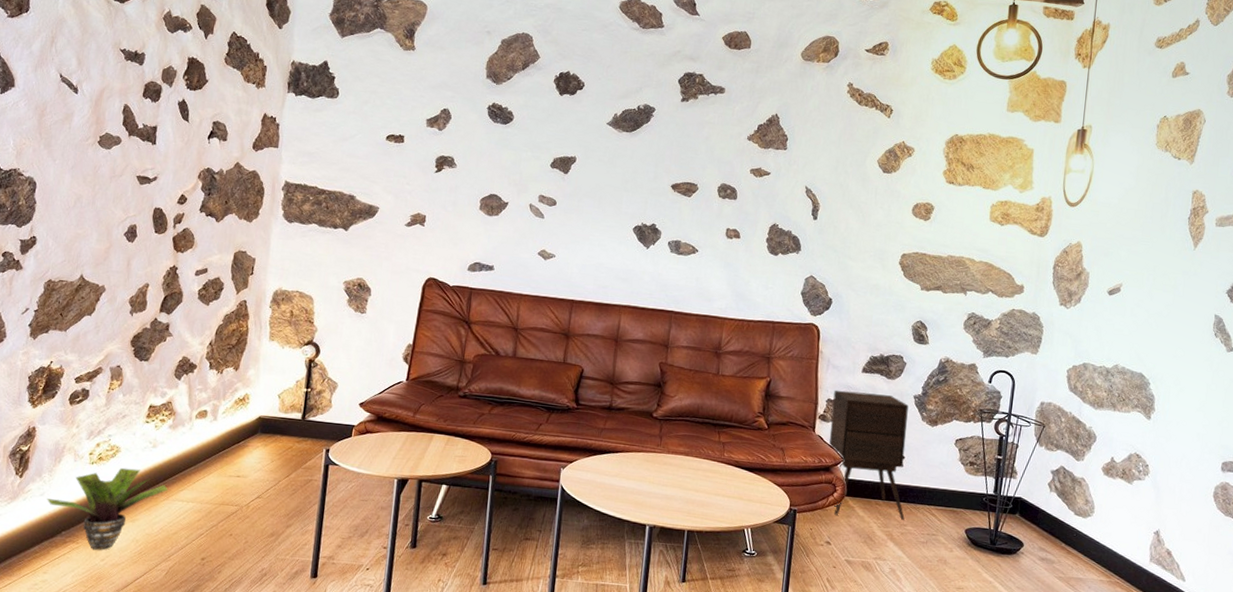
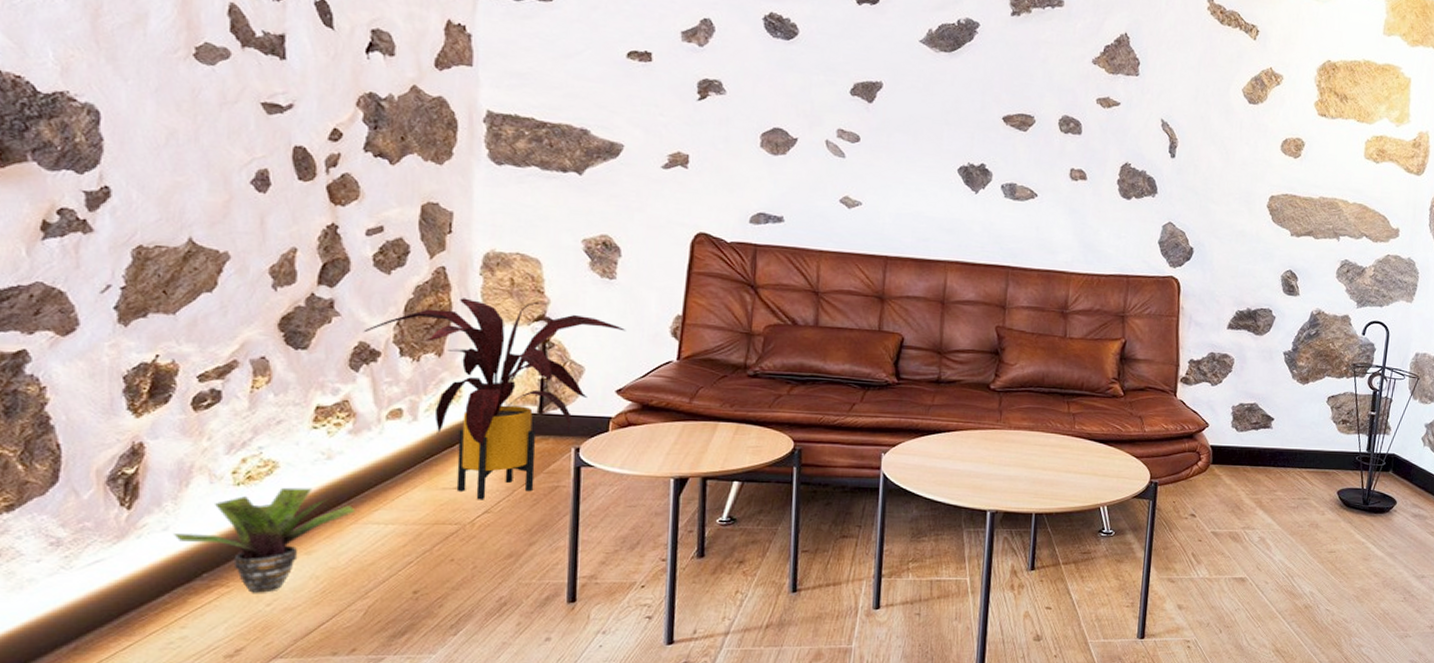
house plant: none [186,325,370,487] -> present [363,298,626,500]
side table: present [829,390,909,521] -> none [1192,349,1278,486]

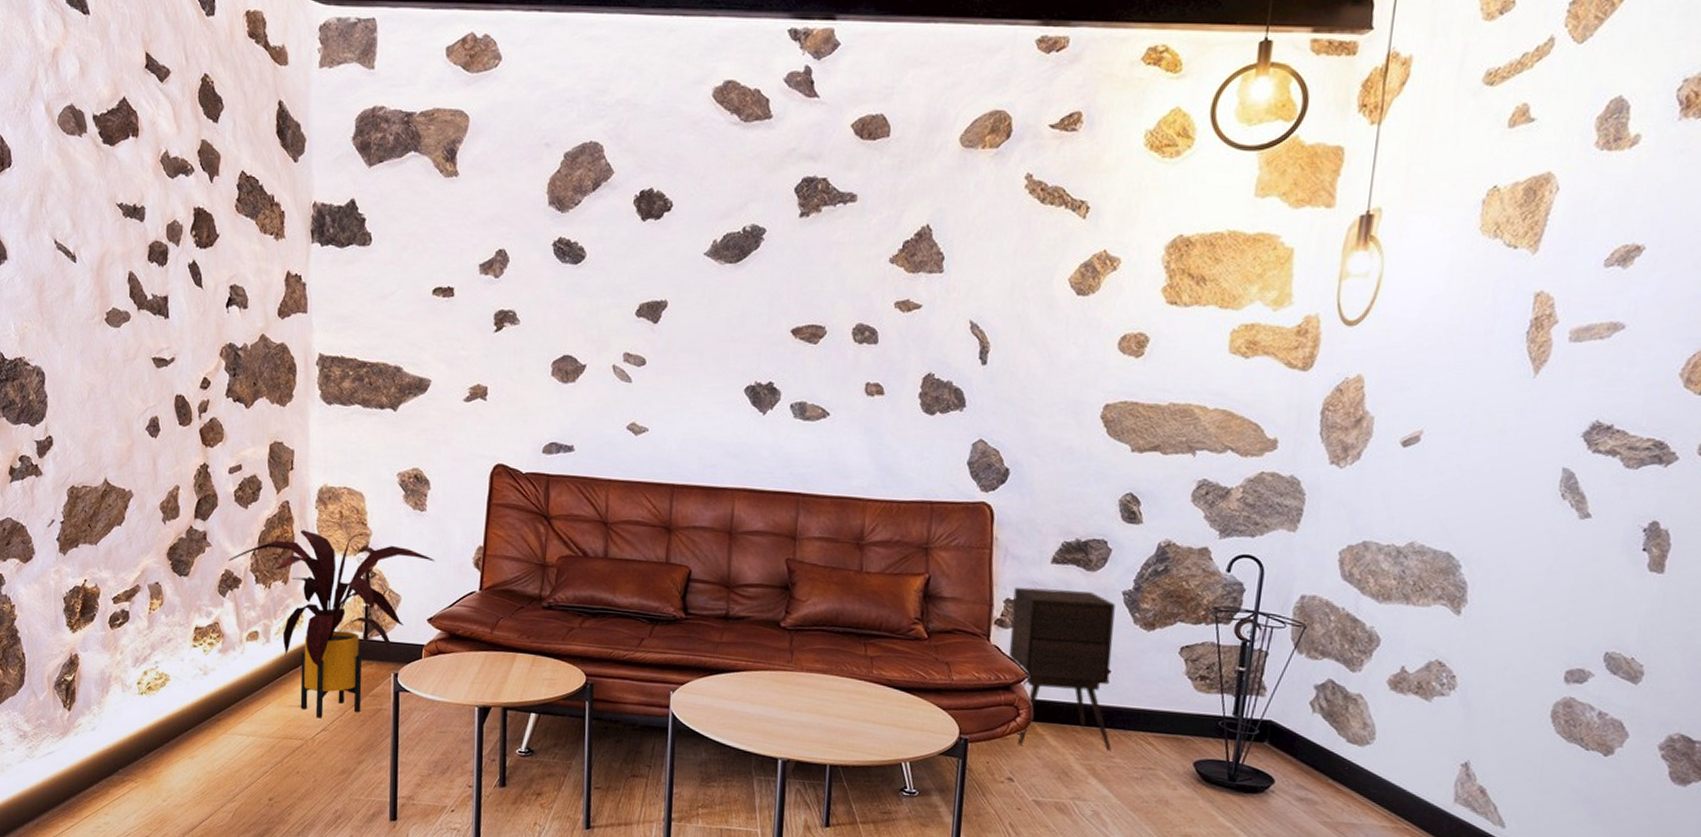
potted plant: present [174,487,356,593] -> none [99,698,225,790]
side table: none [1192,349,1278,486] -> present [1009,587,1116,752]

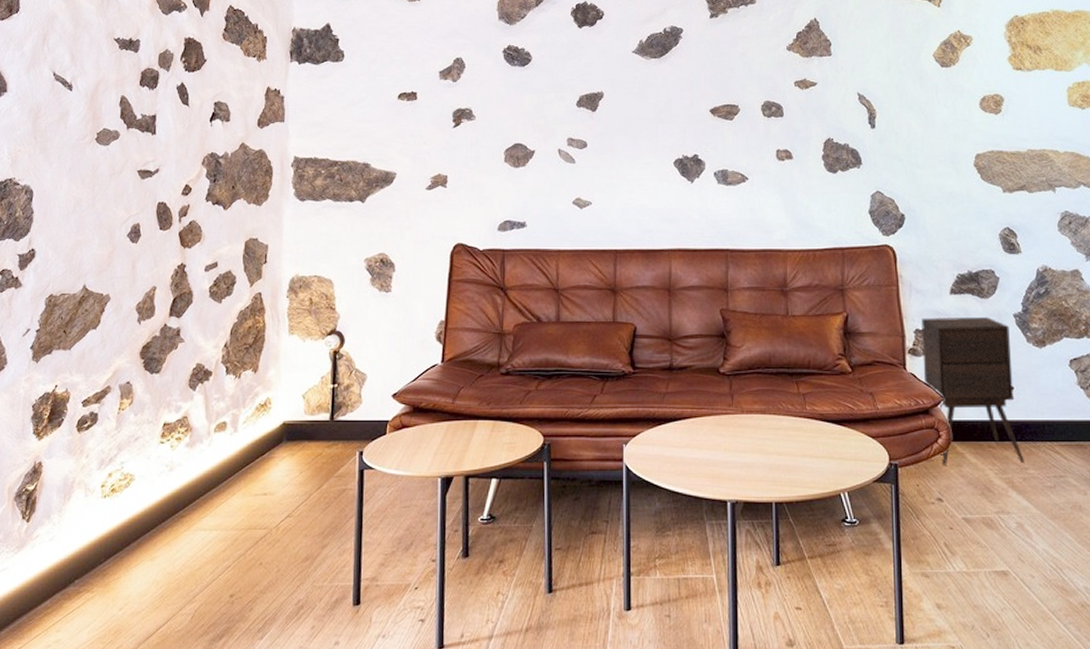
house plant: present [228,530,435,719] -> none [200,317,400,505]

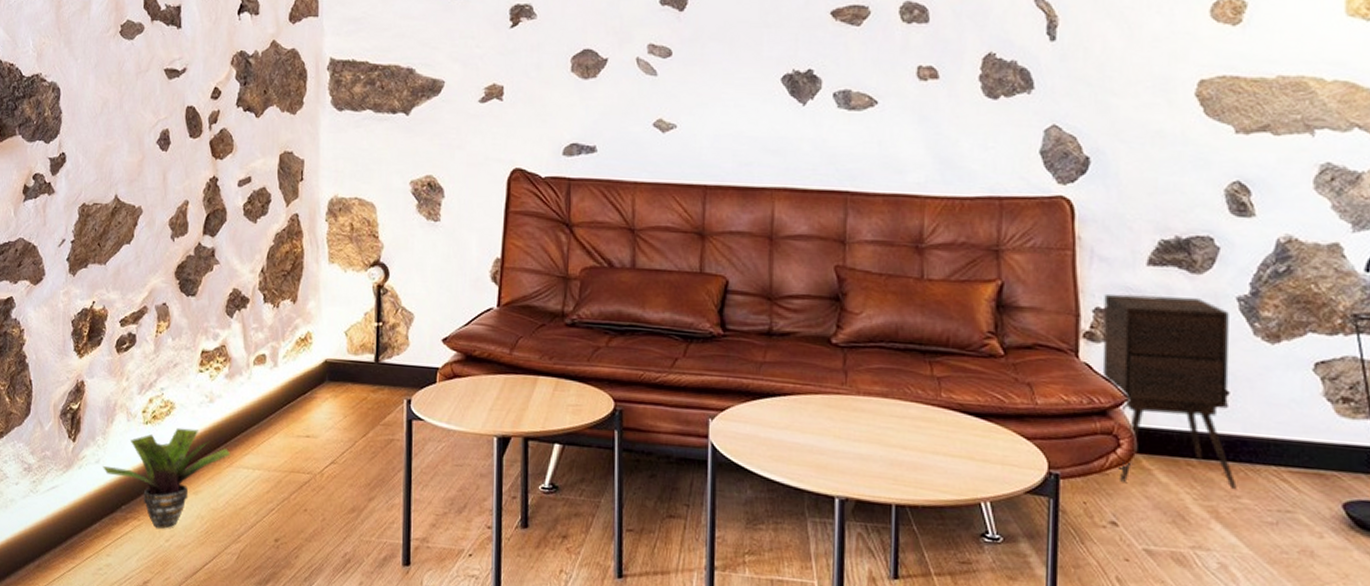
potted plant: none [57,498,189,598] -> present [103,427,231,529]

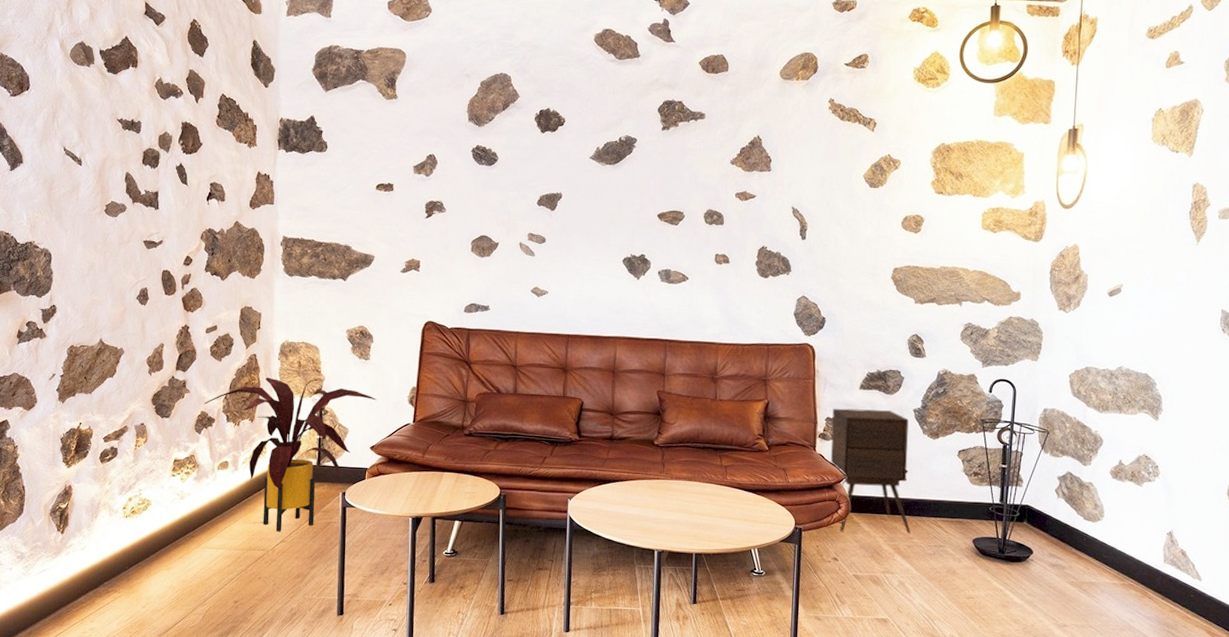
potted plant: present [103,427,231,529] -> none [88,519,198,598]
house plant: none [236,244,450,450] -> present [204,377,377,532]

